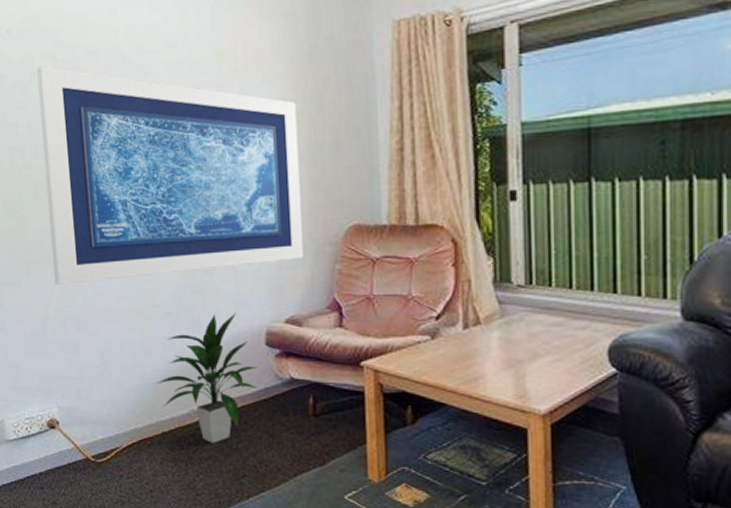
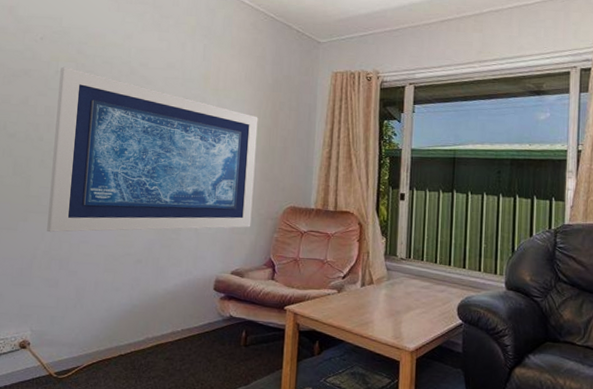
indoor plant: present [155,313,258,443] -> none [120,264,205,365]

